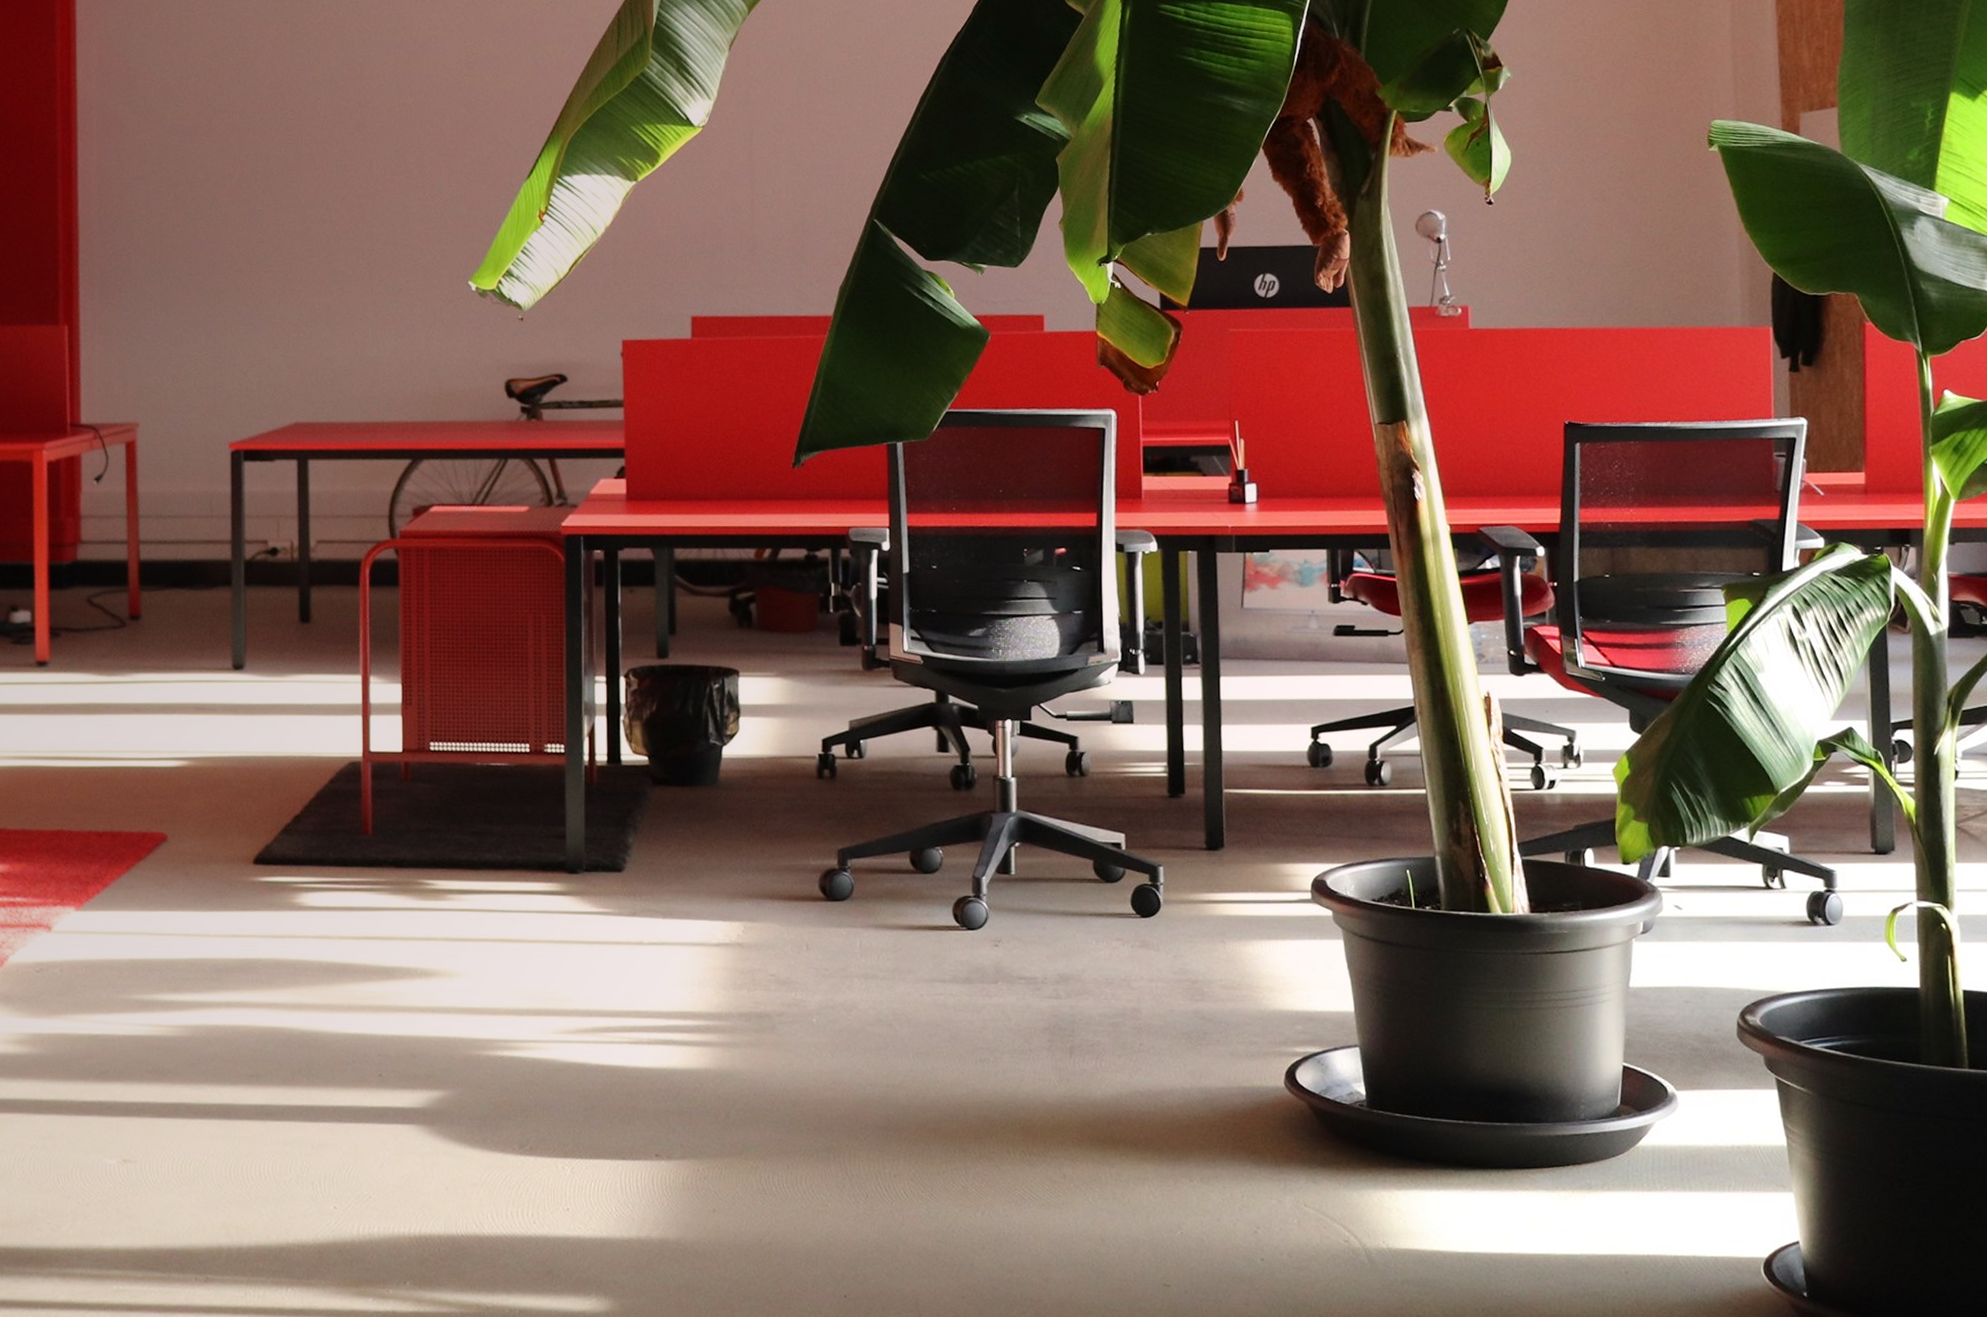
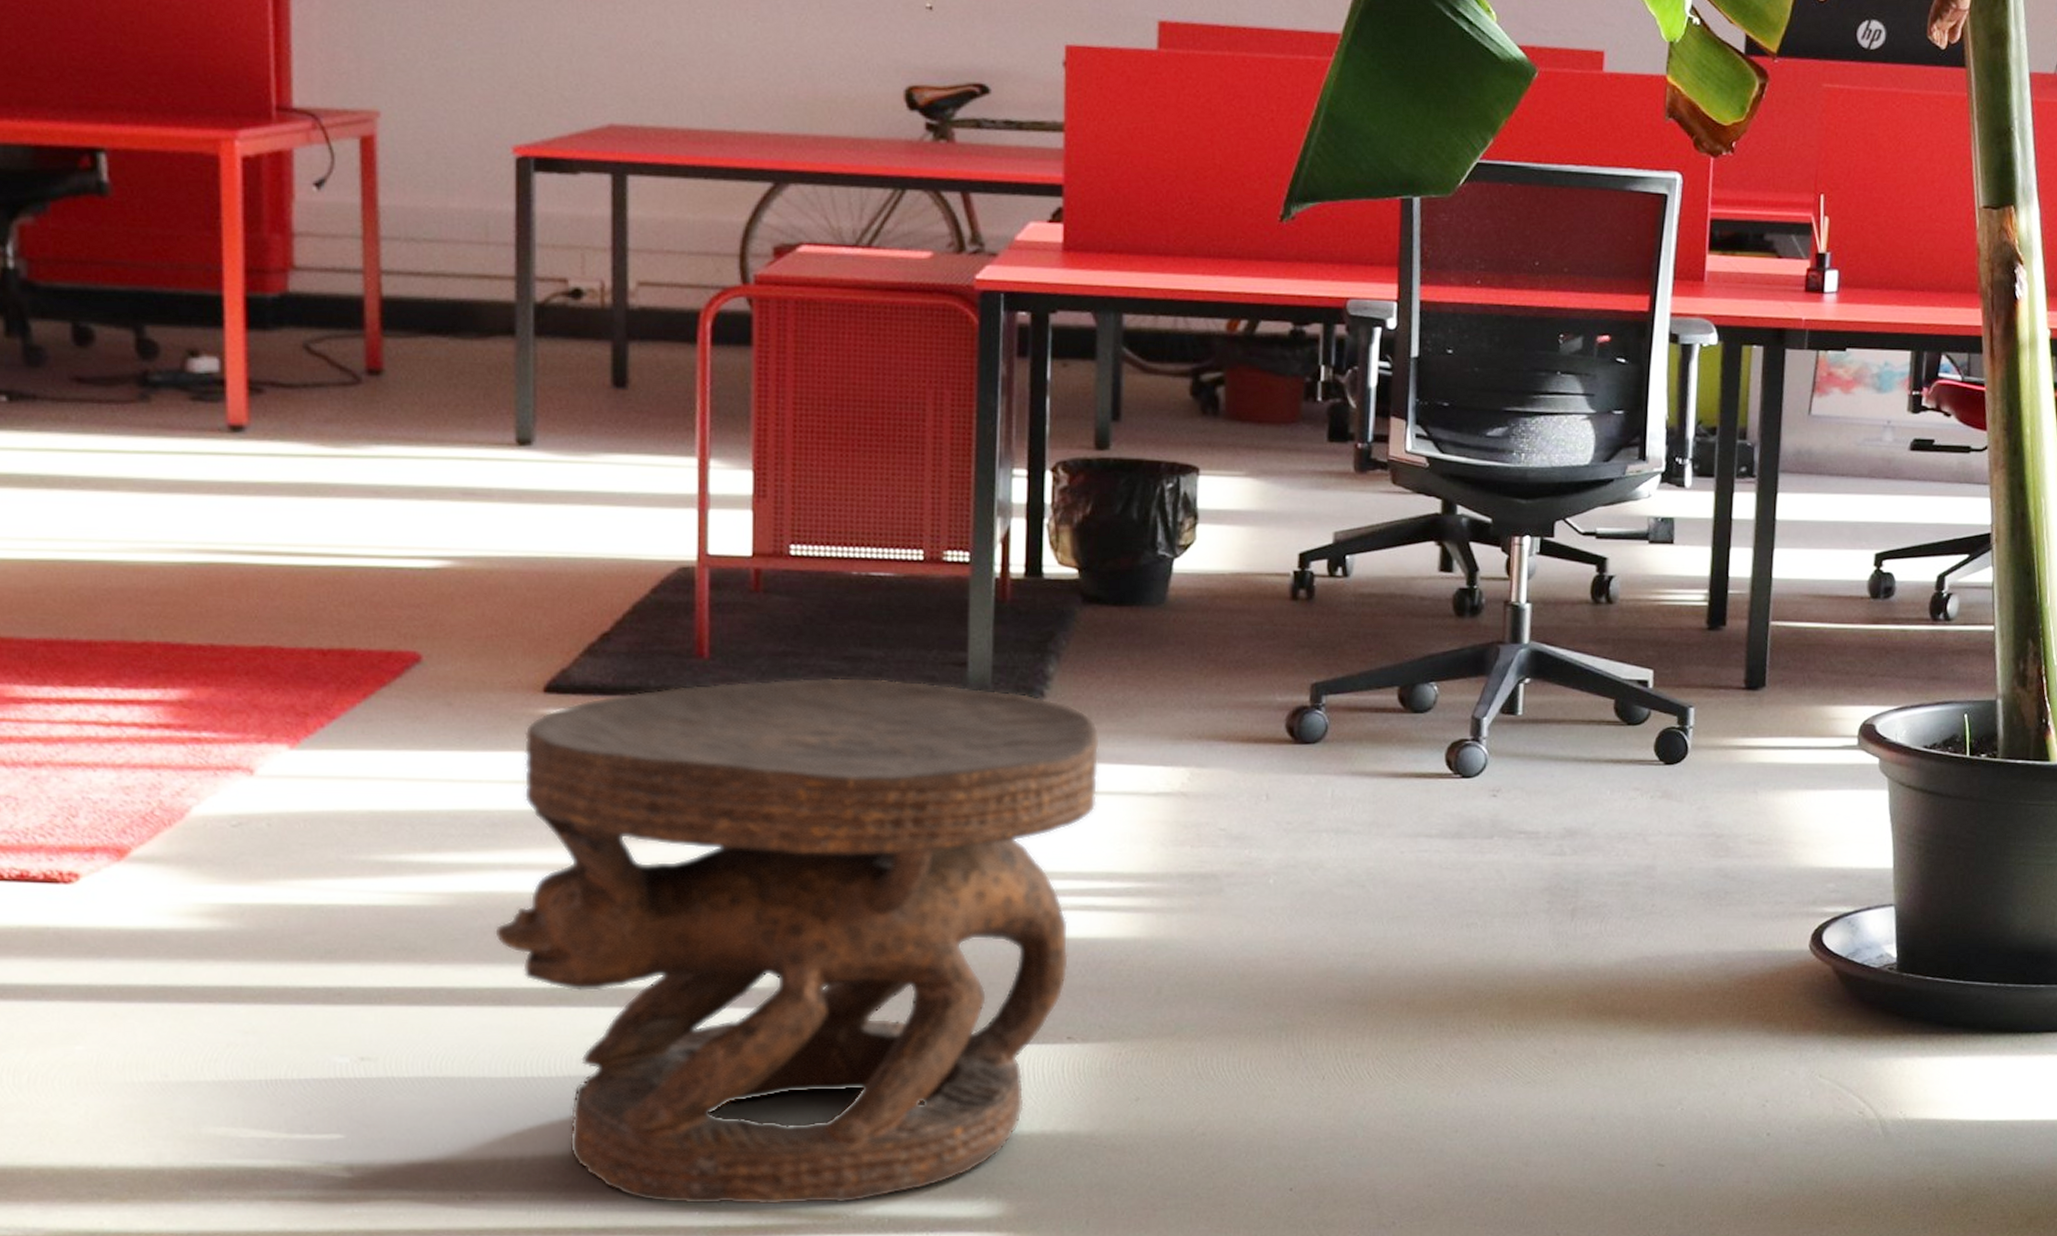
side table: none [220,848,671,1295] -> present [495,677,1100,1205]

